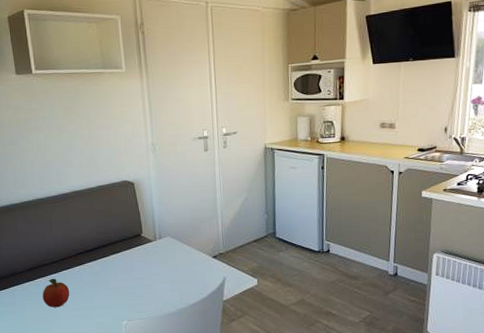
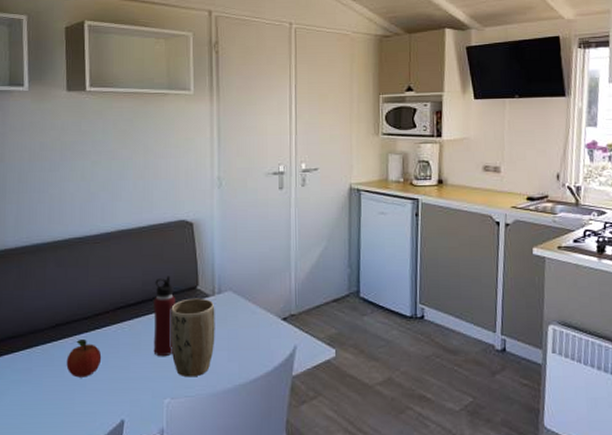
water bottle: none [107,226,127,289] -> present [153,275,175,356]
plant pot: none [121,243,159,305] -> present [169,298,215,378]

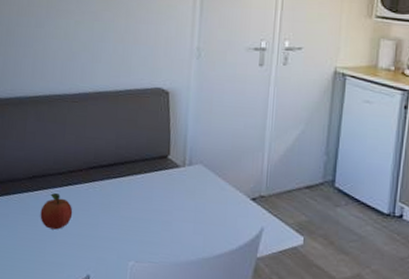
water bottle: present [153,275,175,356] -> none [121,141,146,220]
plant pot: present [169,298,215,378] -> none [138,166,185,245]

